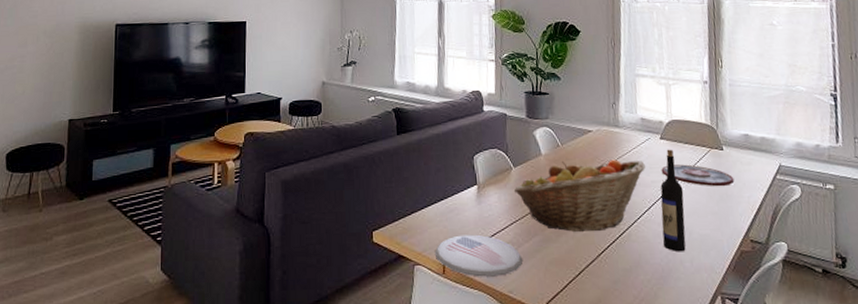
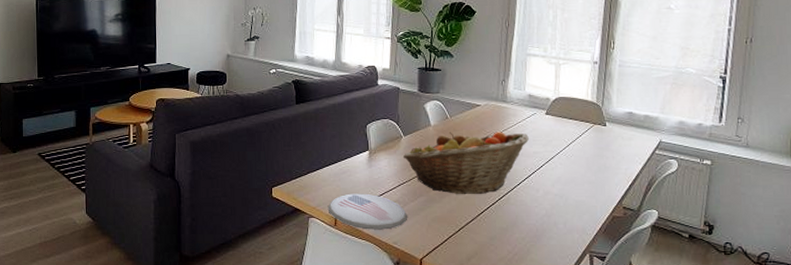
wine bottle: present [660,149,686,252] -> none [539,123,564,215]
plate: present [661,164,735,187] -> none [544,138,614,159]

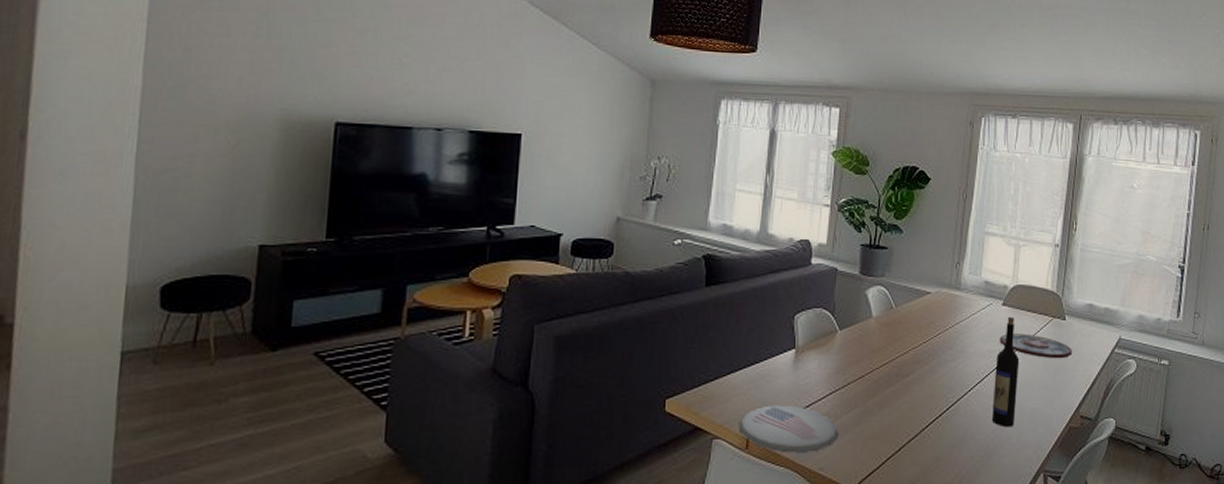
fruit basket: present [402,131,529,194] -> none [836,325,983,404]
wine bottle: none [539,123,564,215] -> present [991,316,1020,428]
plate: none [544,138,614,159] -> present [999,333,1073,359]

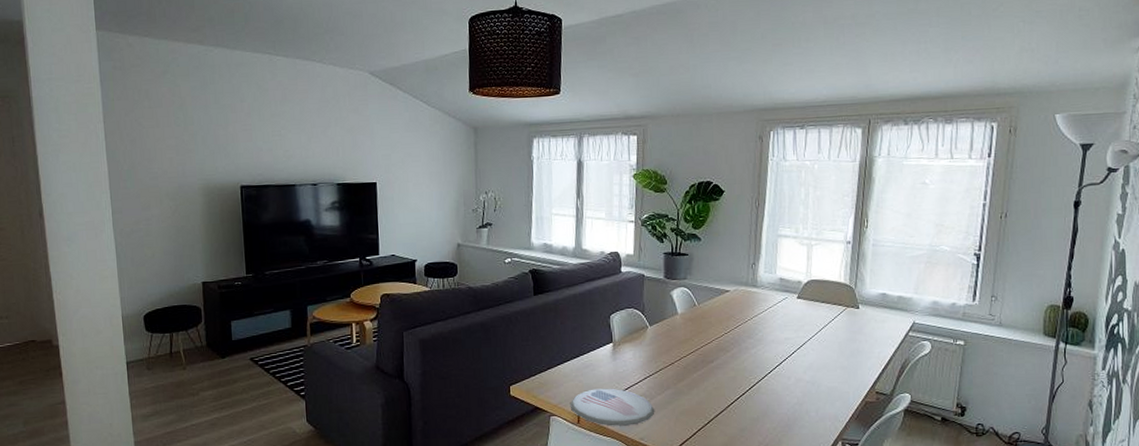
wine bottle: present [991,316,1020,428] -> none [790,308,816,403]
plate: present [999,333,1073,359] -> none [795,322,867,343]

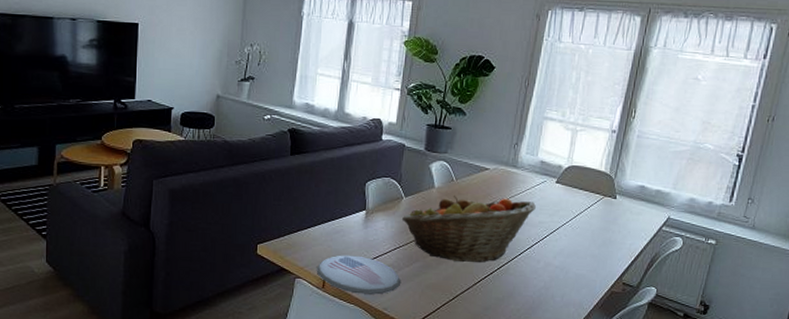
fruit basket: none [648,318,780,385] -> present [401,196,536,263]

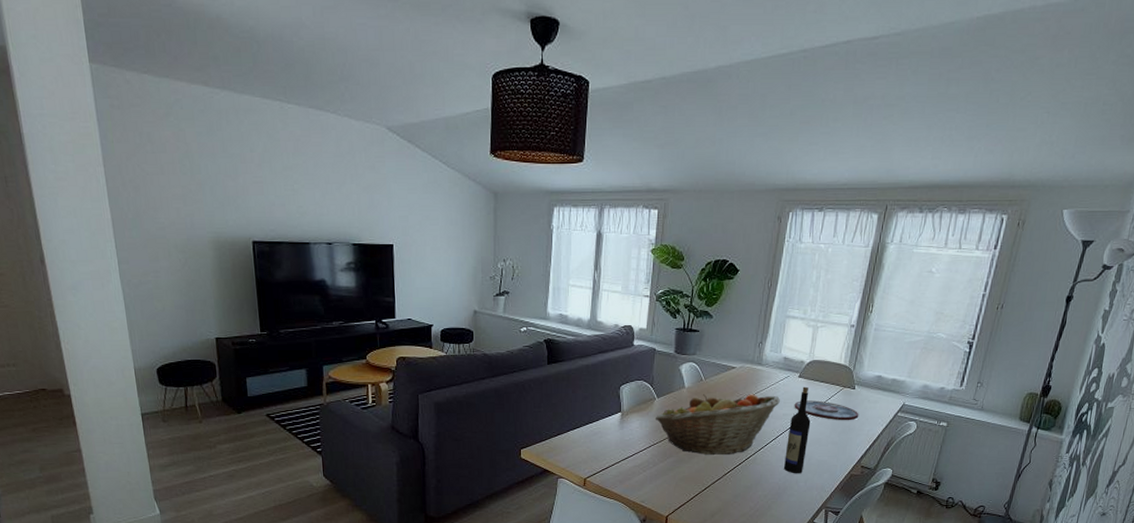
plate: present [317,255,402,295] -> none [578,454,657,489]
wine bottle: none [538,193,569,288] -> present [783,386,811,474]
plate: none [550,208,621,233] -> present [794,400,859,421]

